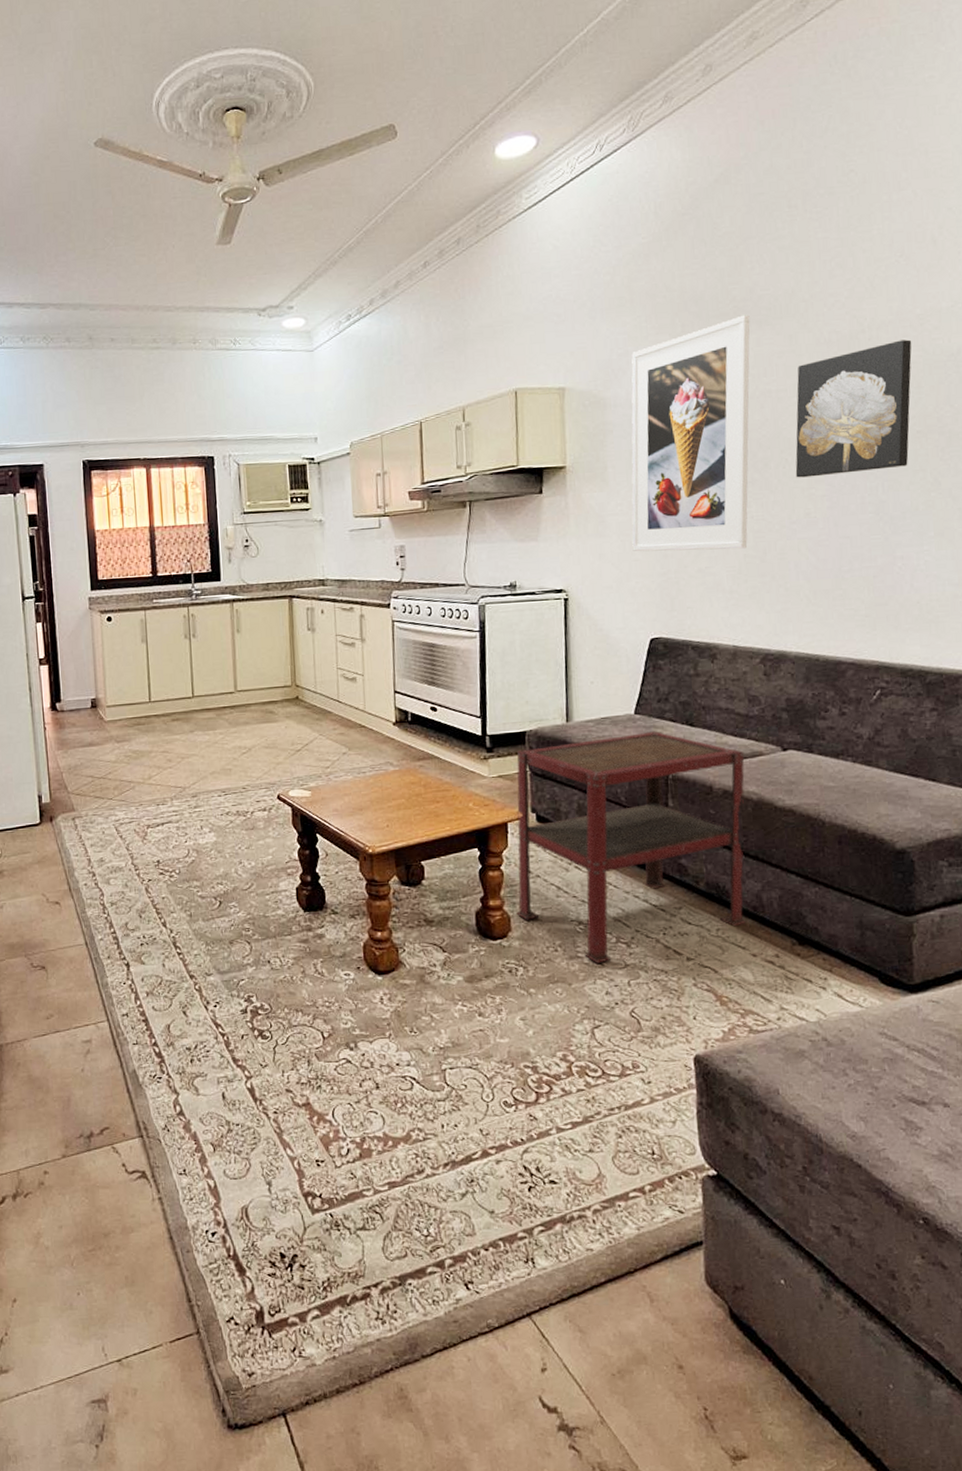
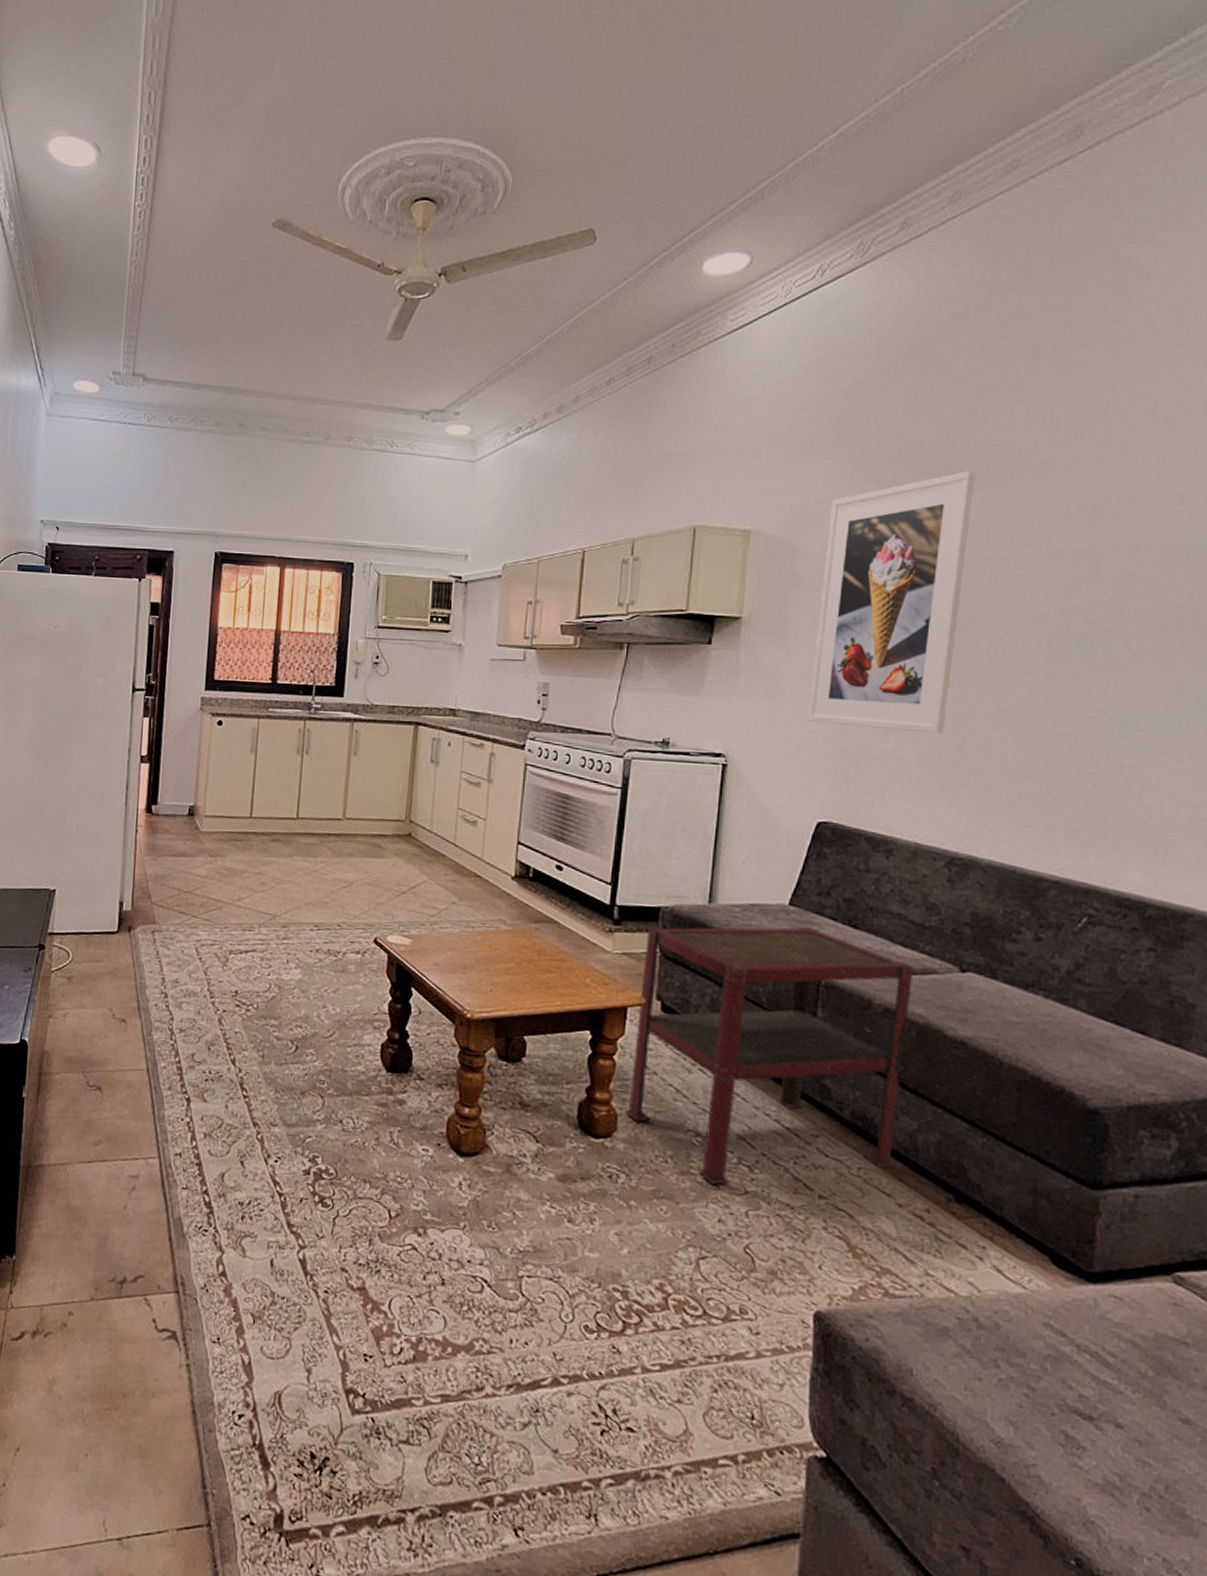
wall art: present [795,339,912,478] -> none [1010,518,1168,663]

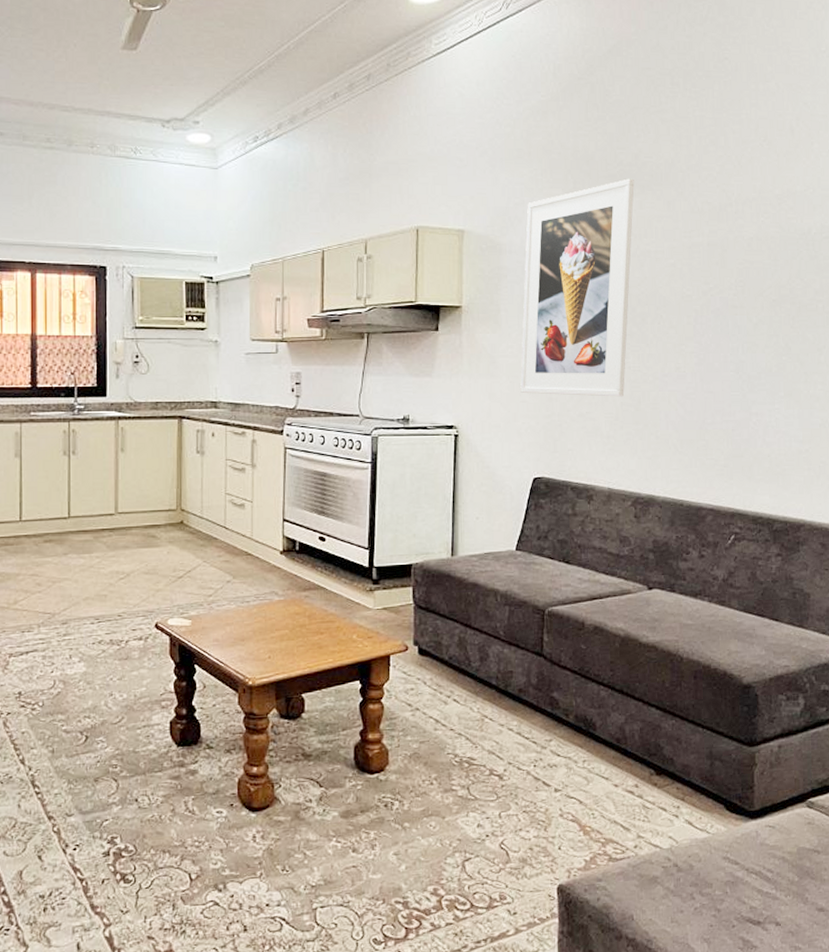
side table: present [625,927,914,1185] -> none [395,567,614,796]

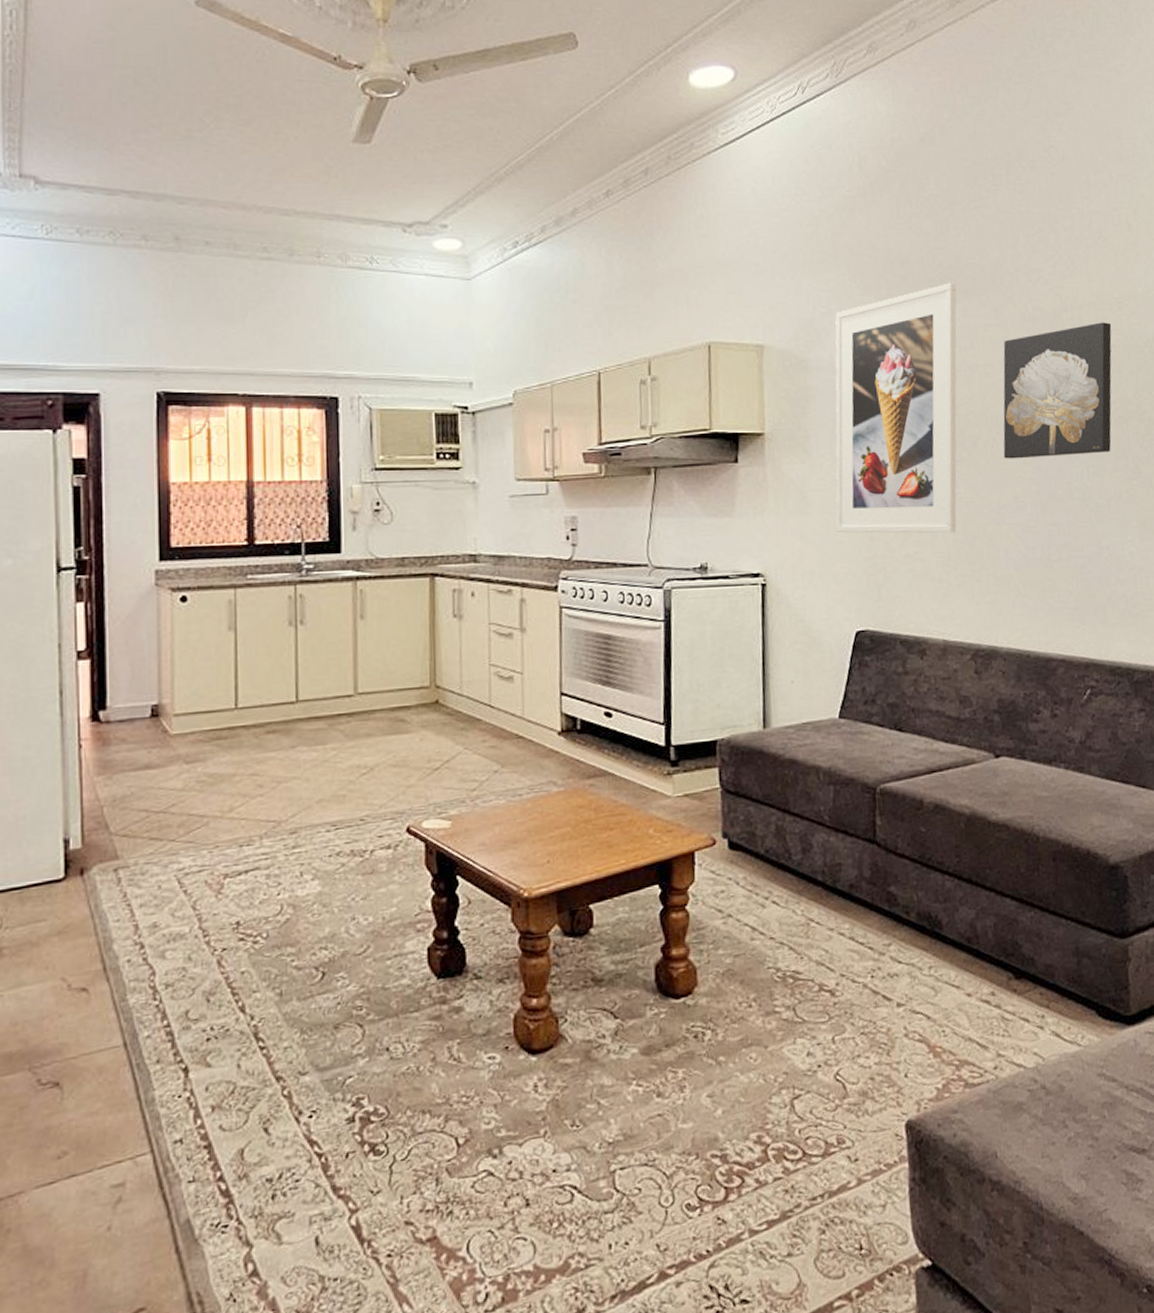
wall art: none [669,216,771,334] -> present [1003,322,1112,459]

